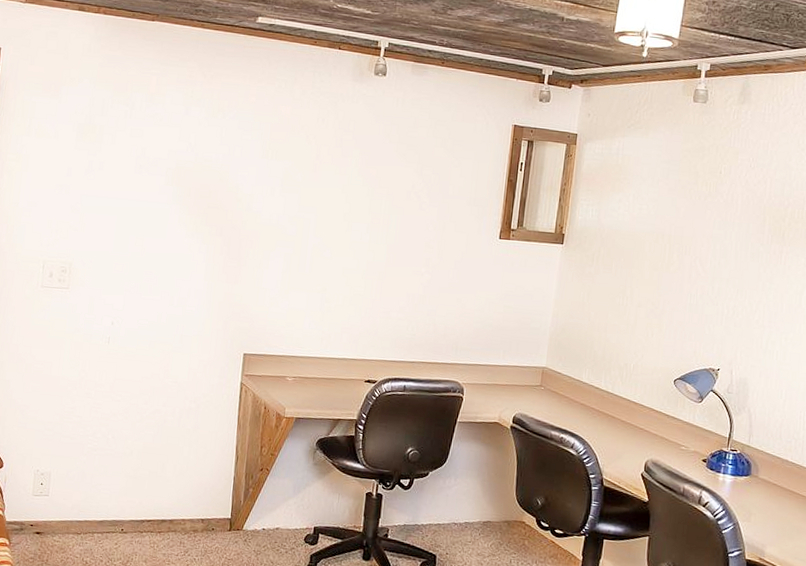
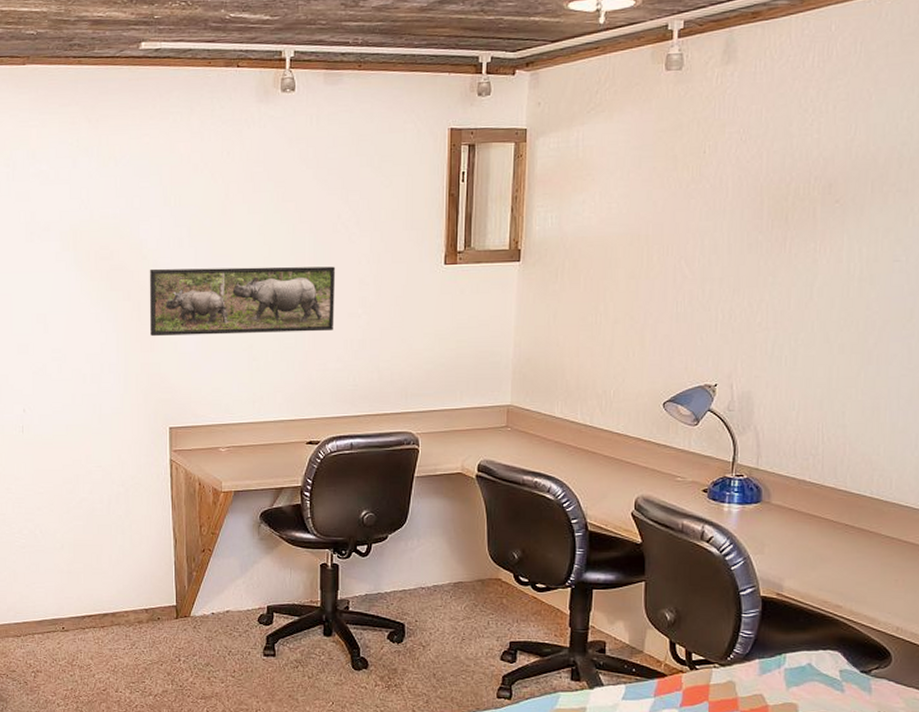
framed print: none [236,210,406,285] -> present [149,266,336,337]

